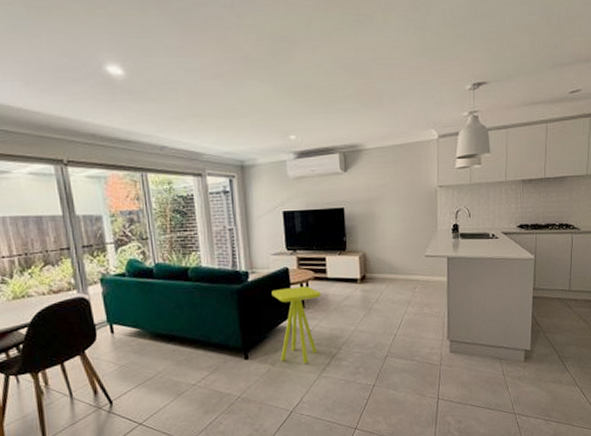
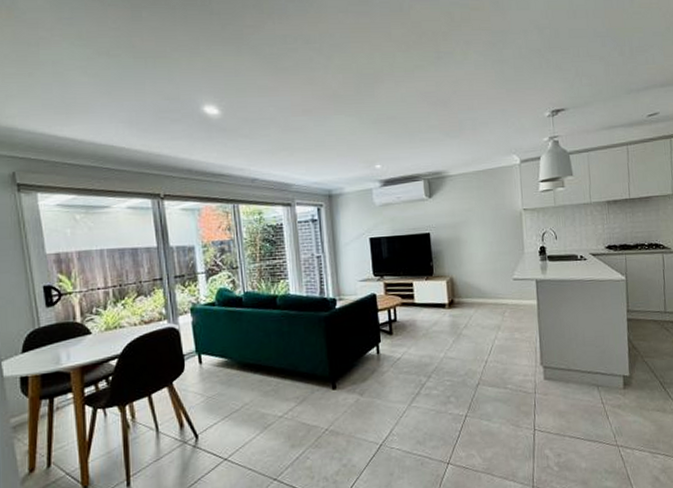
side table: present [271,286,322,364] -> none [359,312,410,393]

